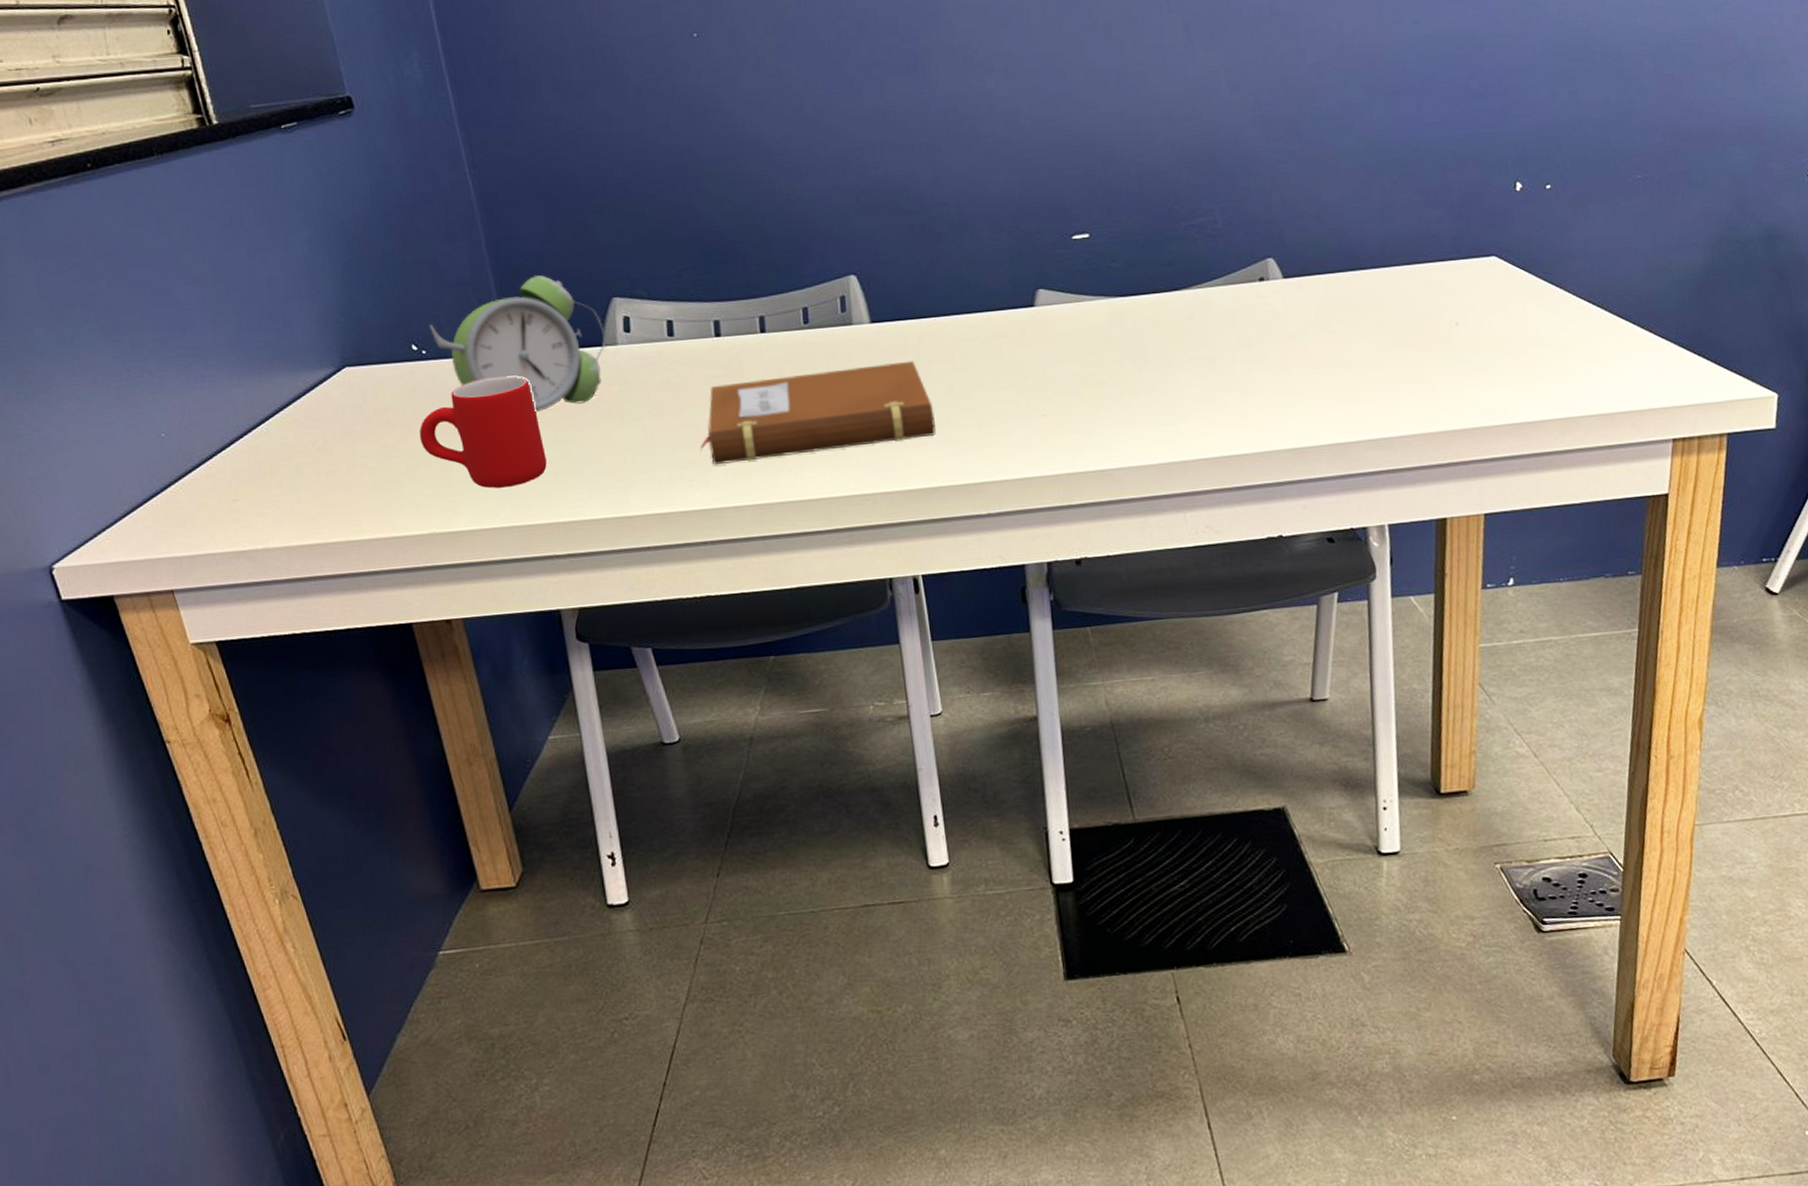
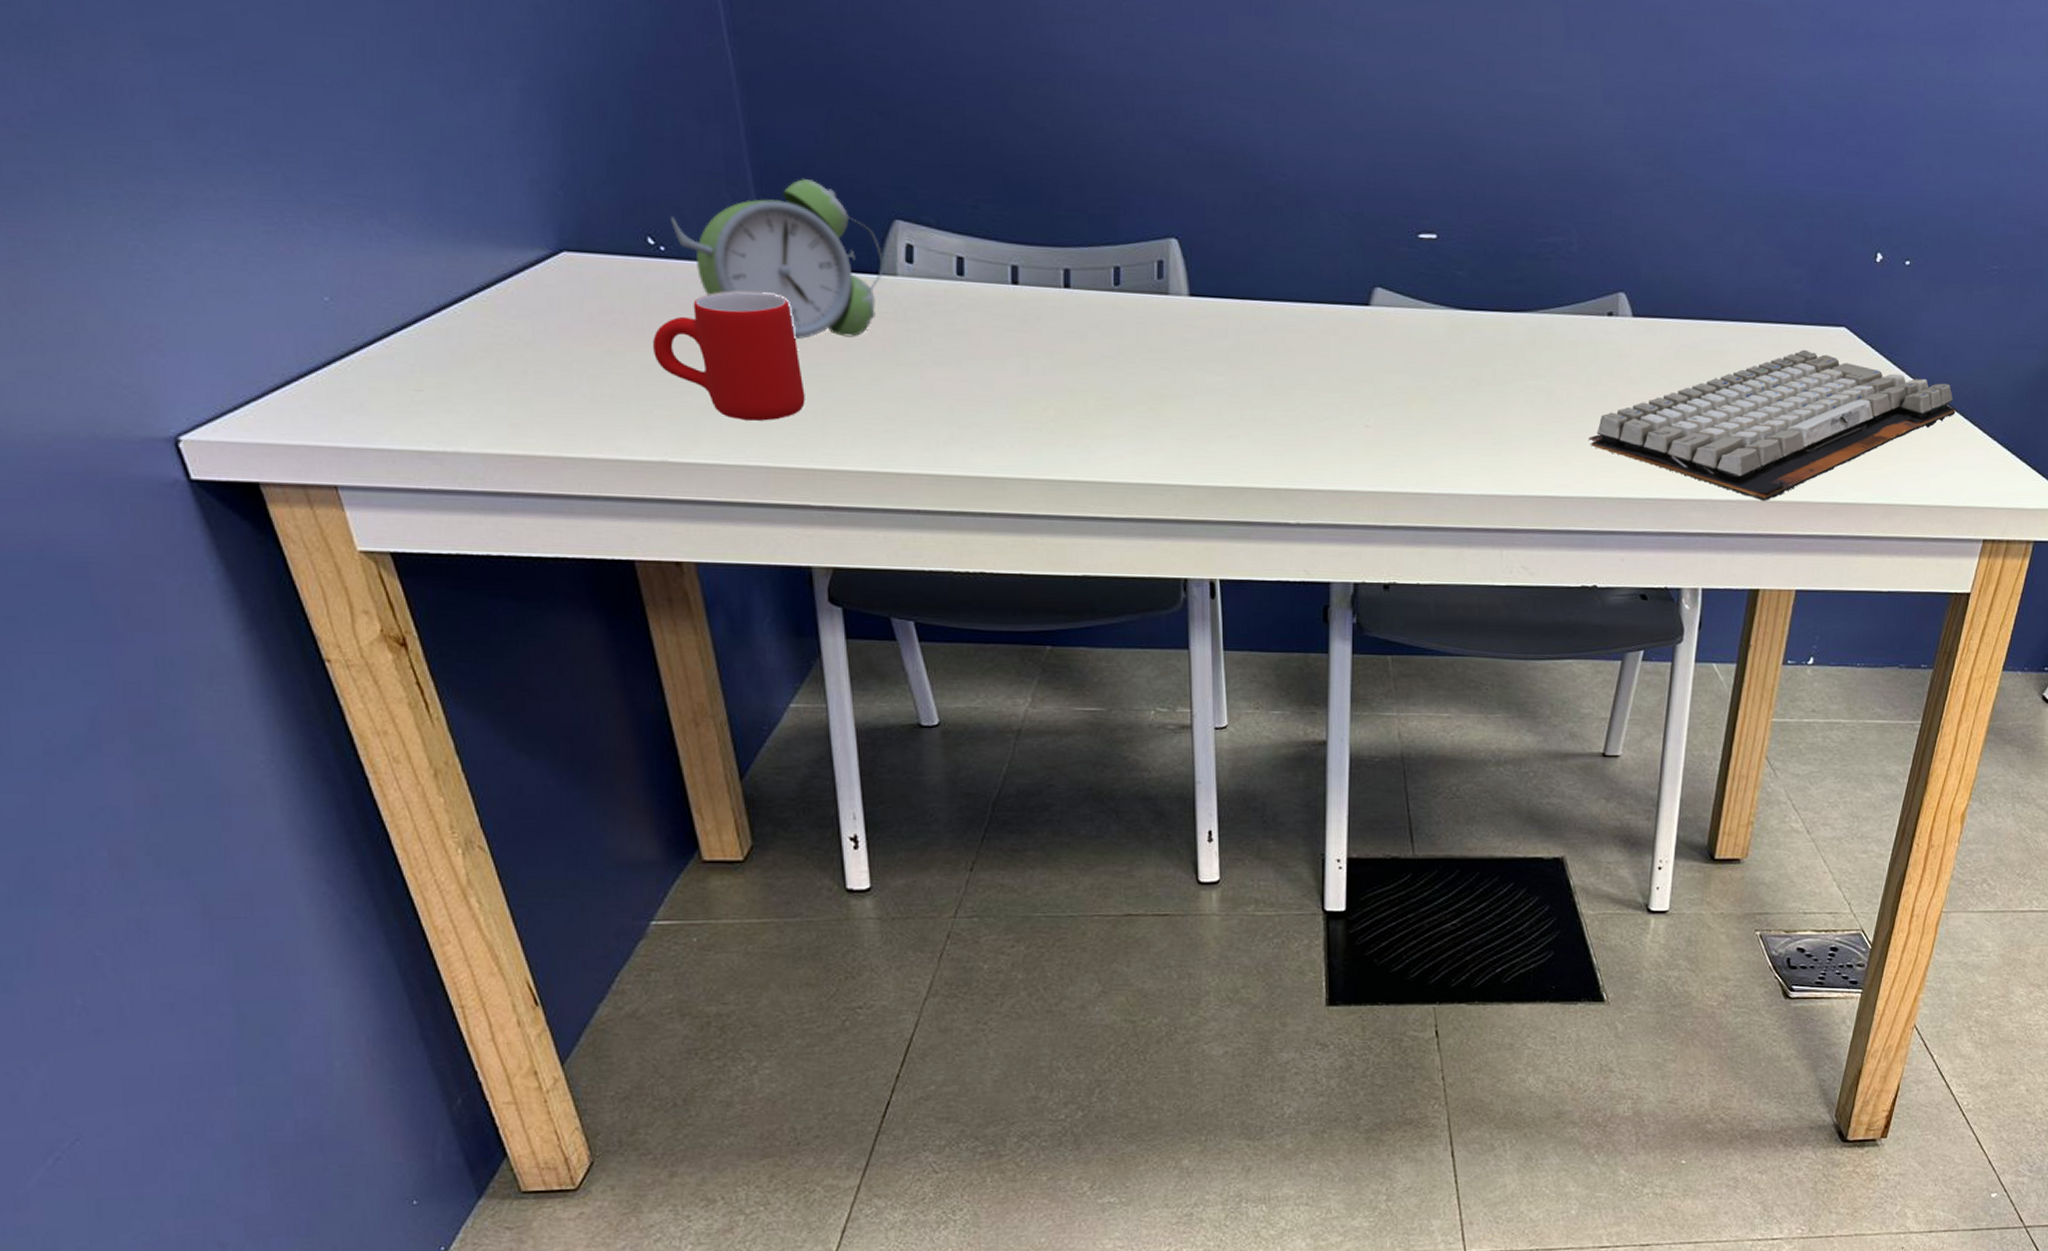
notebook: present [700,360,936,465] -> none [985,339,1250,432]
keyboard: none [1256,283,1622,432] -> present [1589,349,1956,501]

